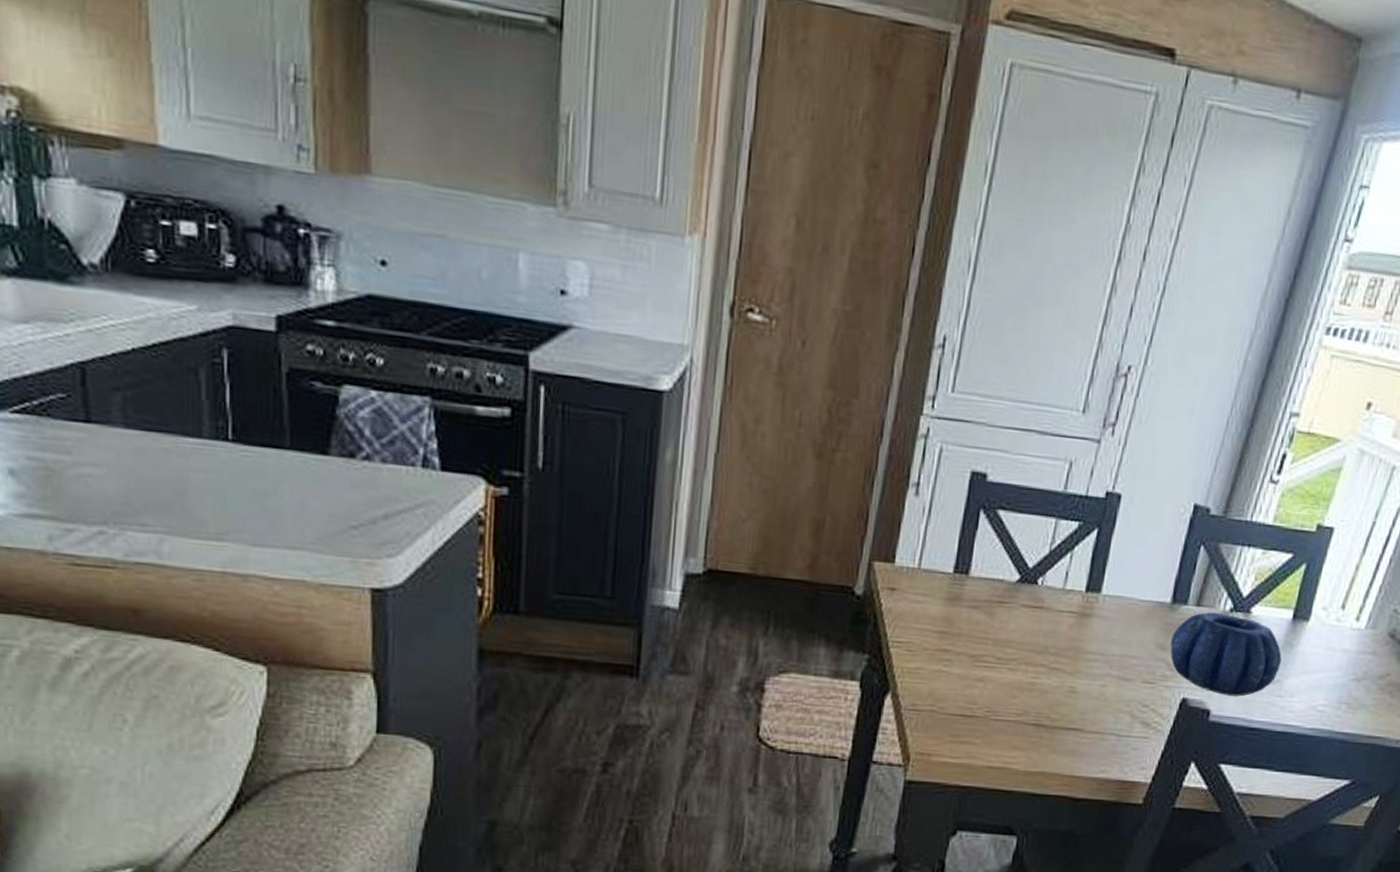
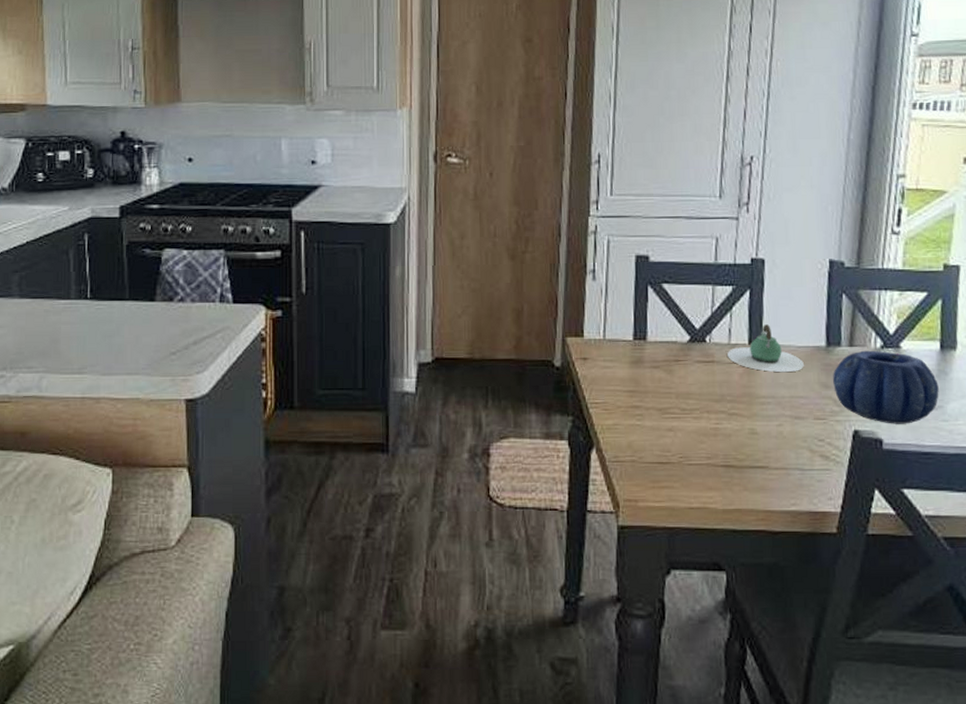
teapot: none [1059,571,1143,628] -> present [727,324,804,373]

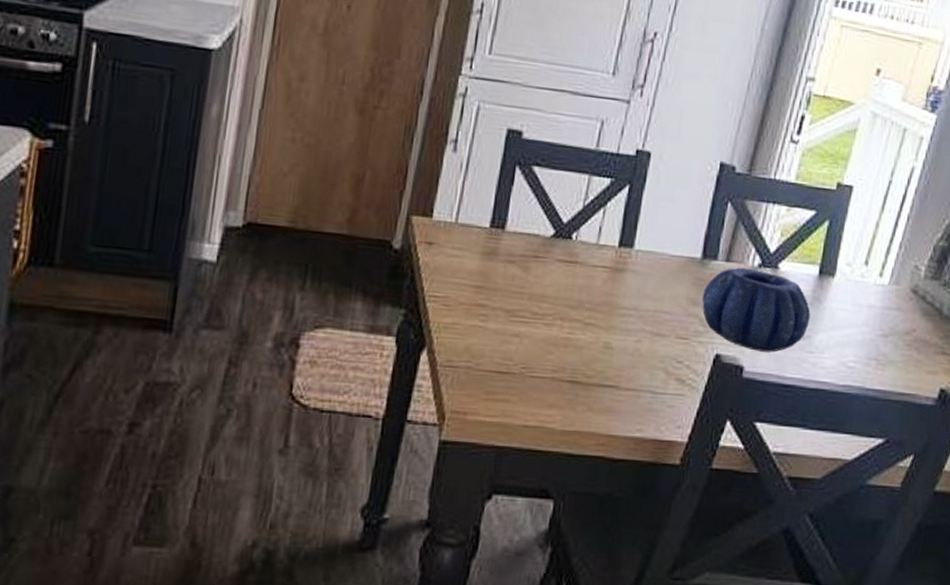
teapot: present [727,324,804,373] -> none [593,226,675,283]

